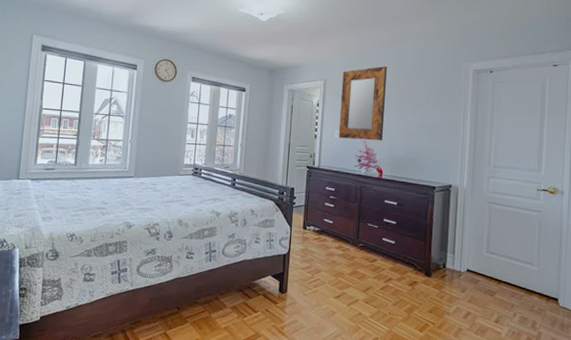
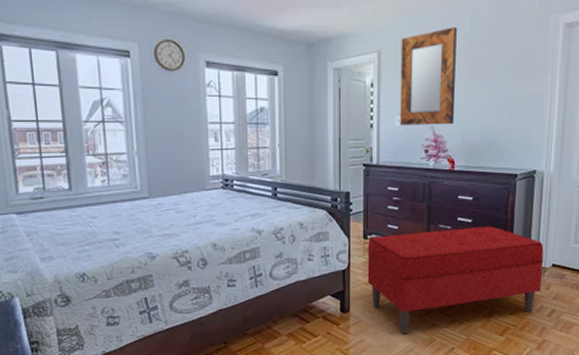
bench: none [304,227,460,320] -> present [367,226,544,335]

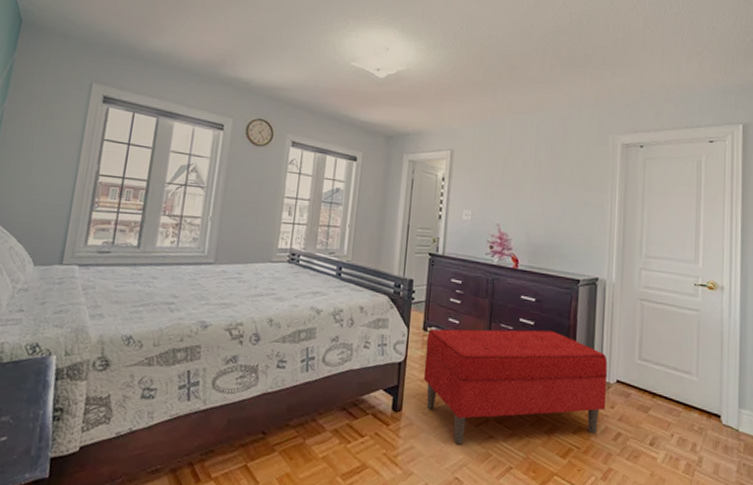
home mirror: present [399,27,457,126] -> none [467,136,524,225]

